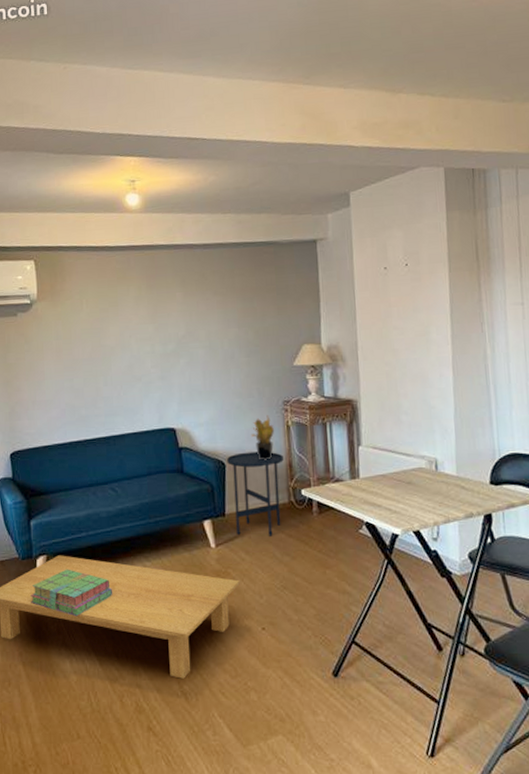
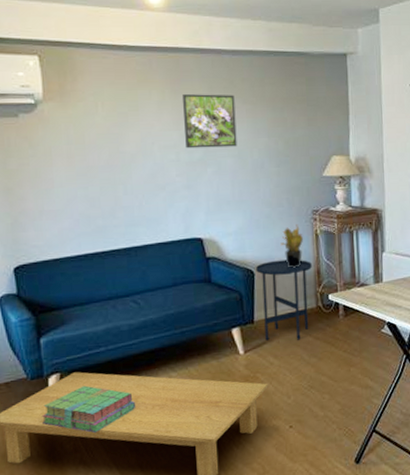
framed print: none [157,287,208,341] -> present [183,94,237,149]

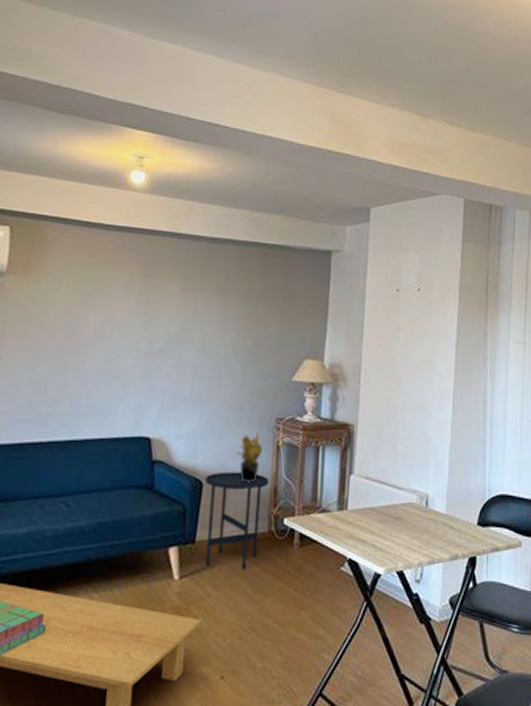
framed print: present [183,94,237,149] -> none [147,279,207,340]

